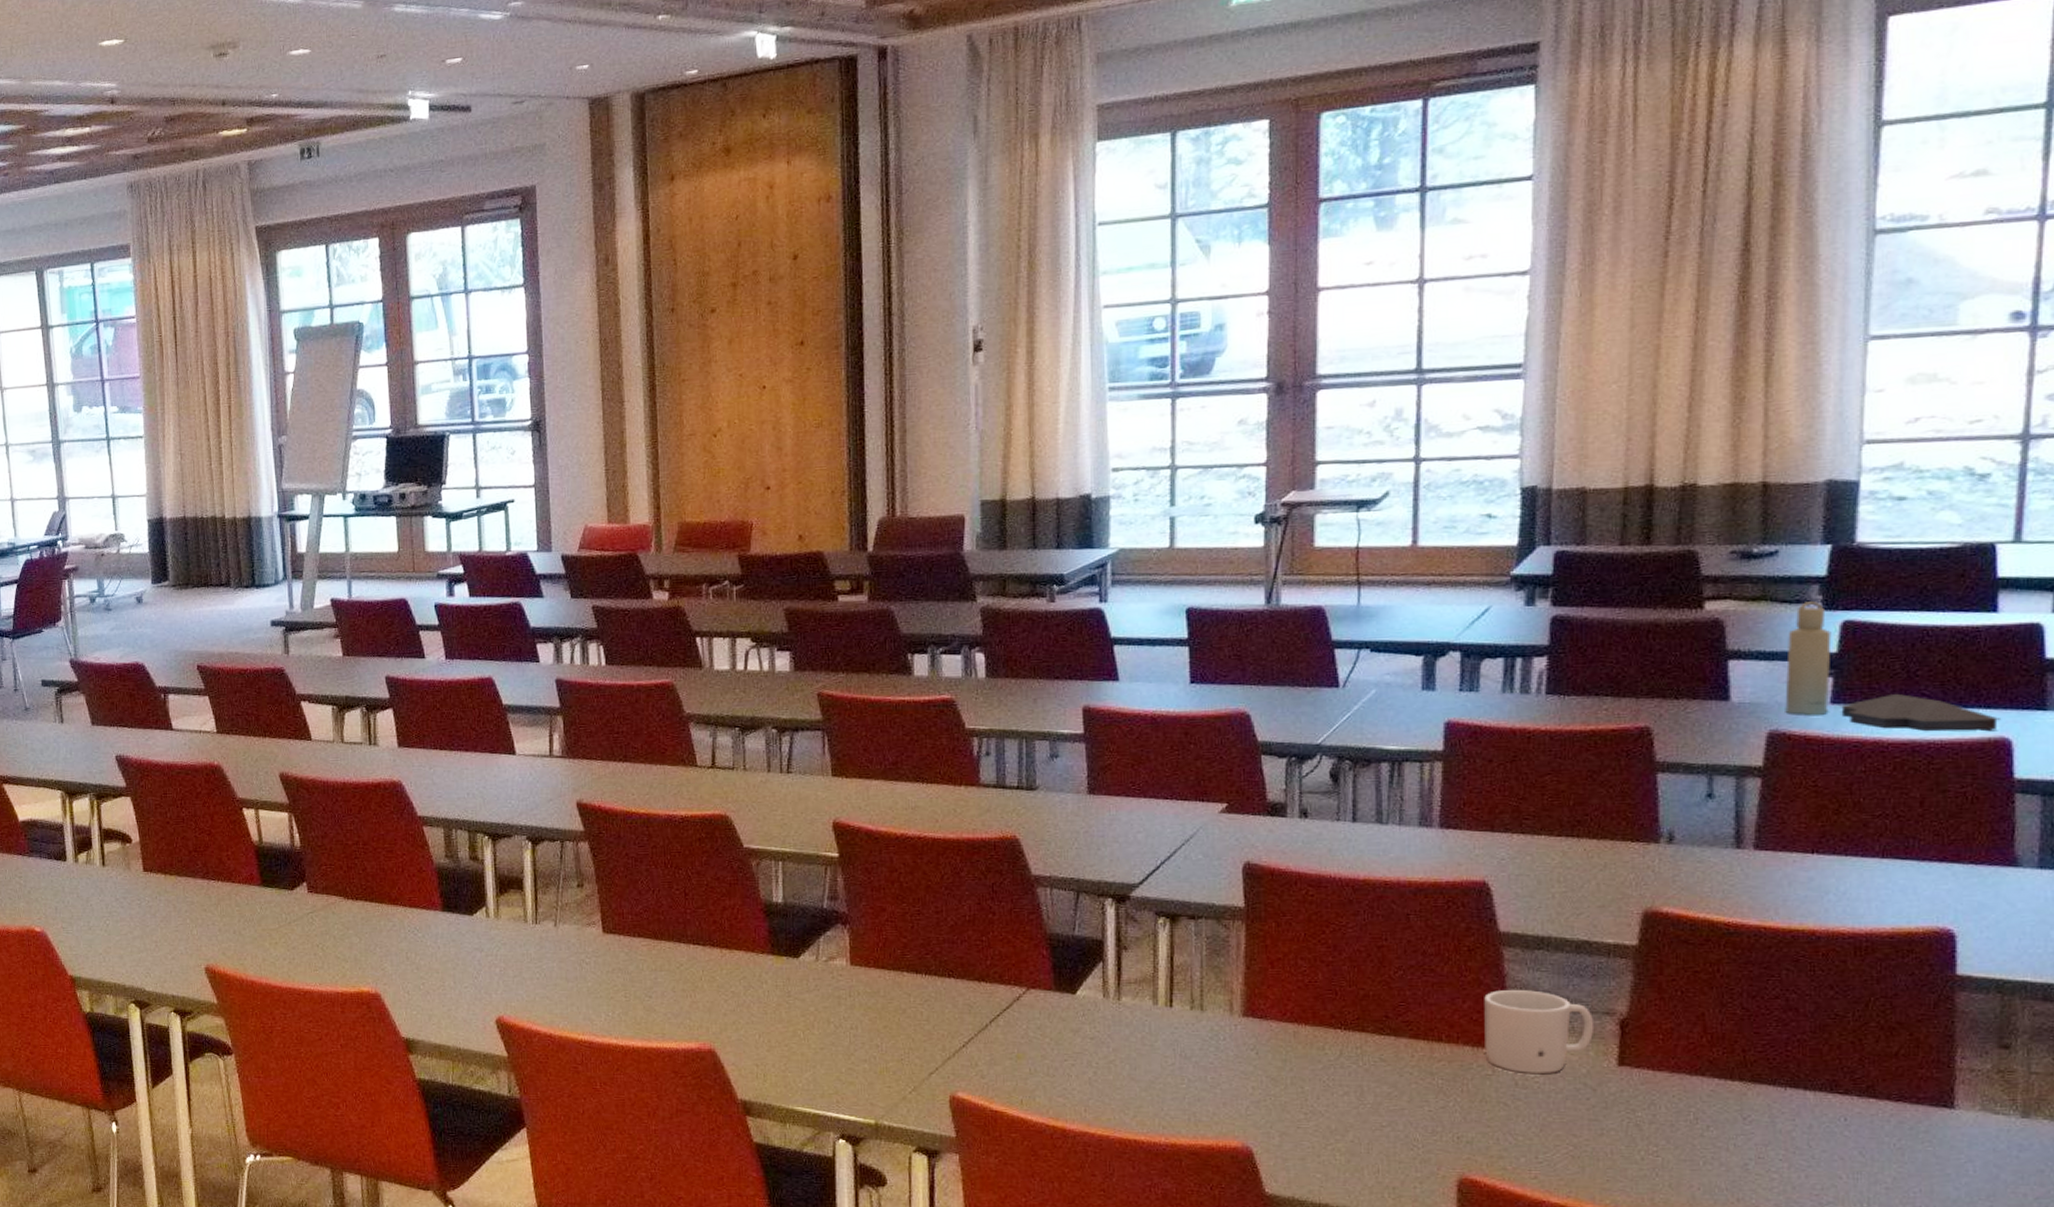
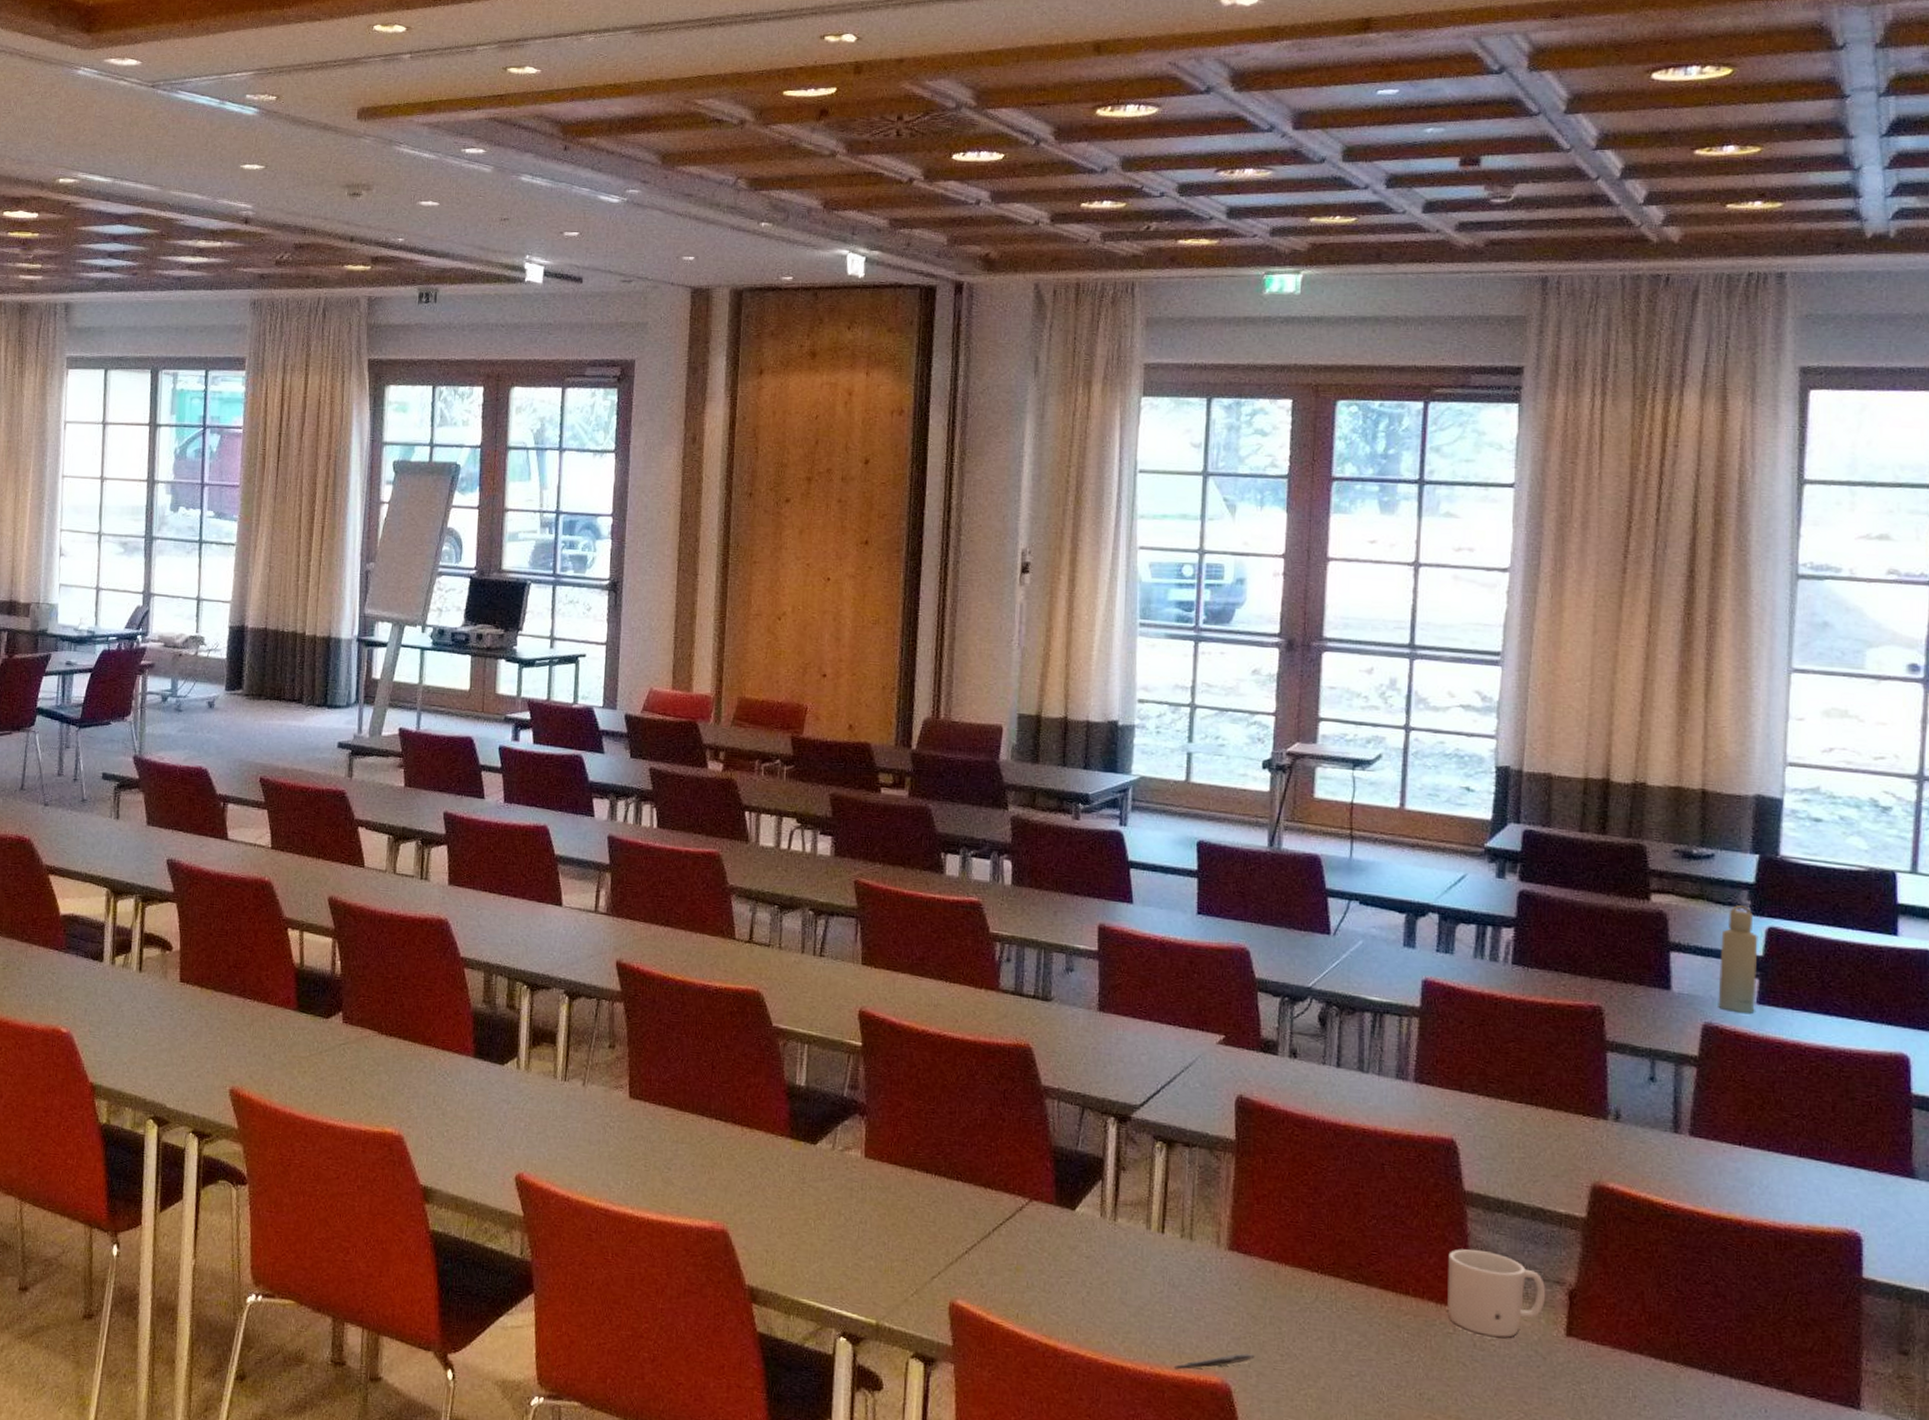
pen: none [1189,1116,1277,1138] -> present [1173,1353,1255,1370]
papers: present [1839,693,2002,732] -> none [1764,1001,1901,1046]

